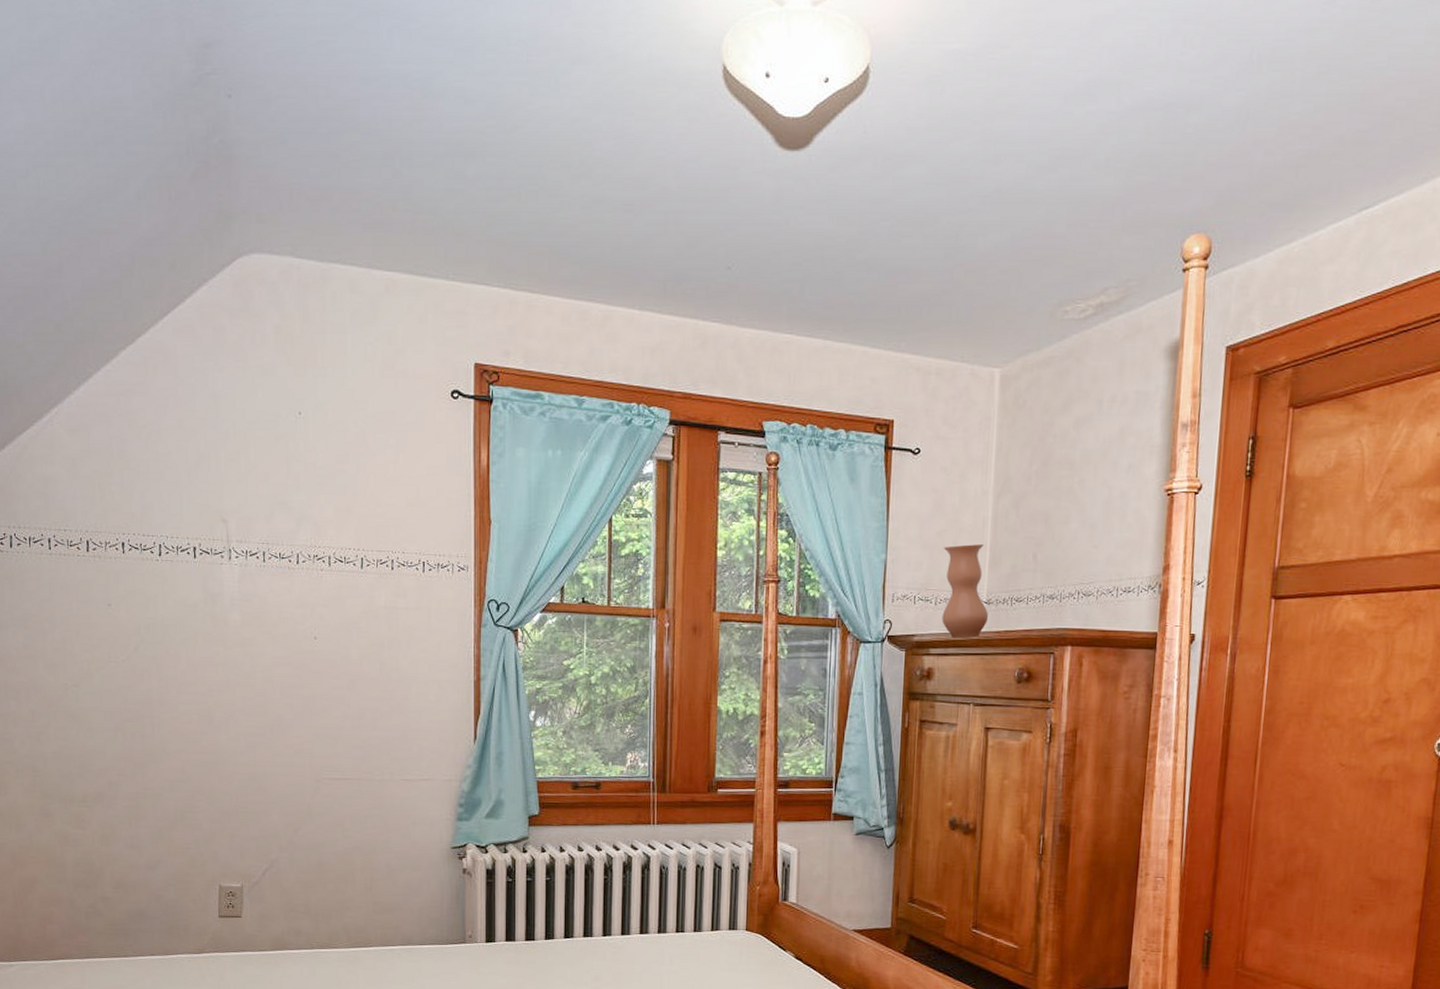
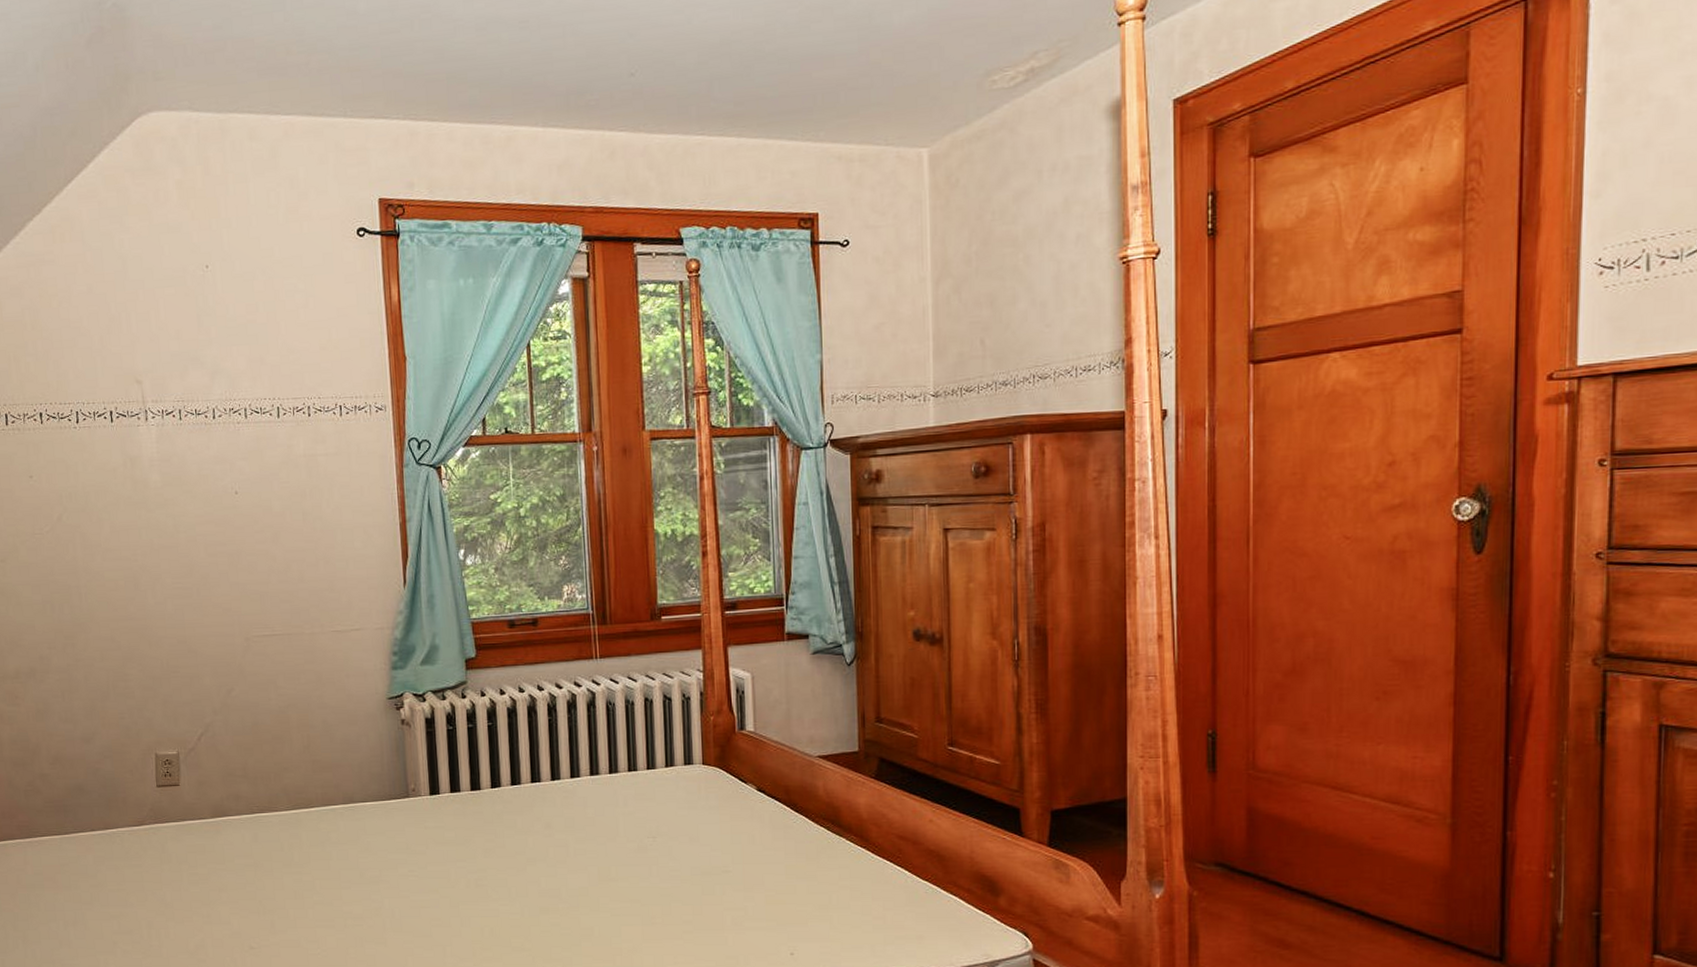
vase: present [942,544,989,639] -> none [882,334,938,437]

